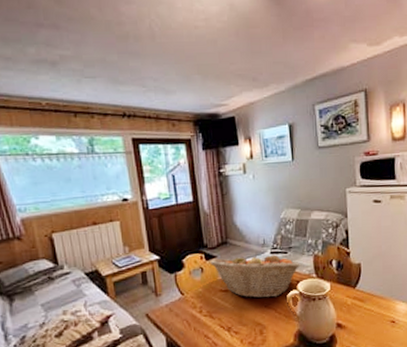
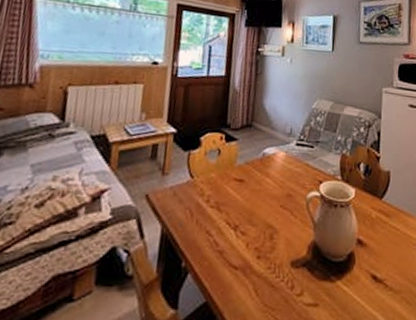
fruit basket: present [210,252,301,299] -> none [229,141,326,197]

